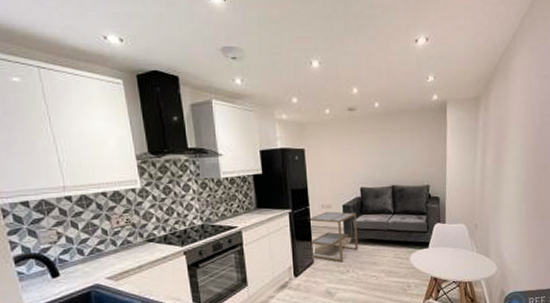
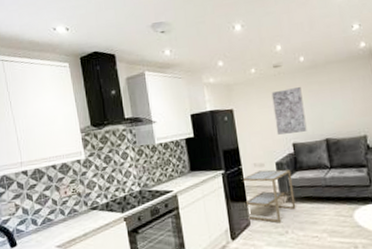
wall art: none [344,133,375,178] -> present [271,87,307,135]

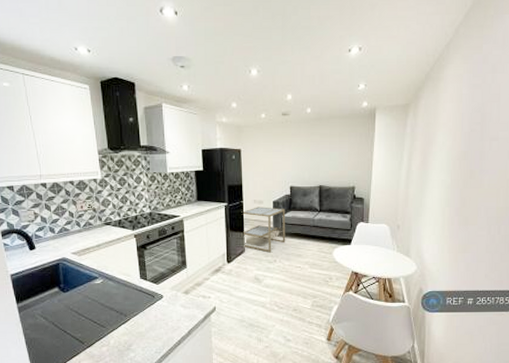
wall art: present [271,87,307,135] -> none [277,137,304,177]

